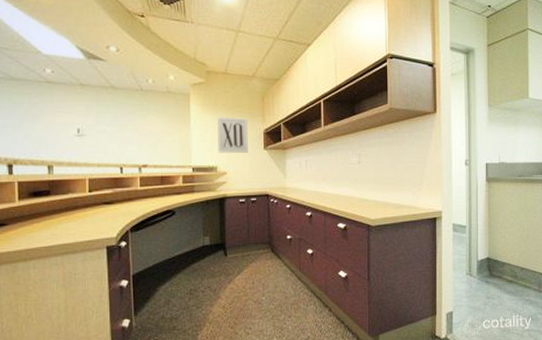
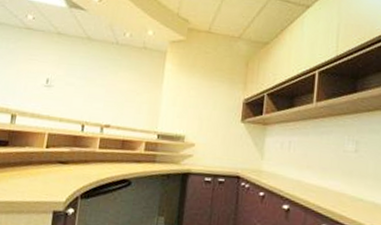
wall art: present [217,116,248,153] -> none [188,79,227,124]

